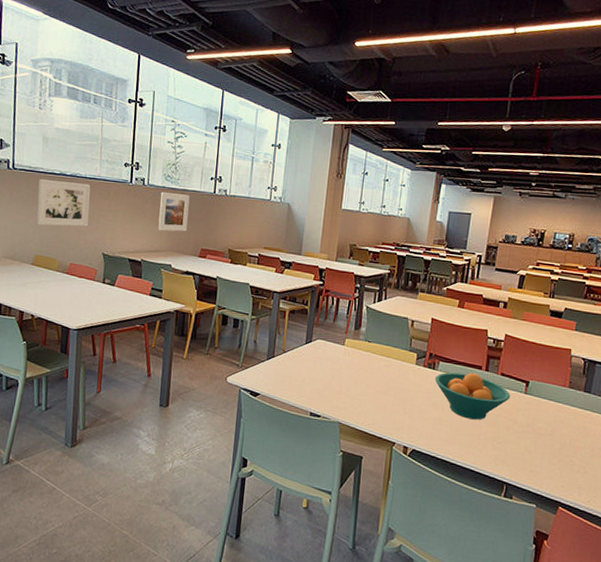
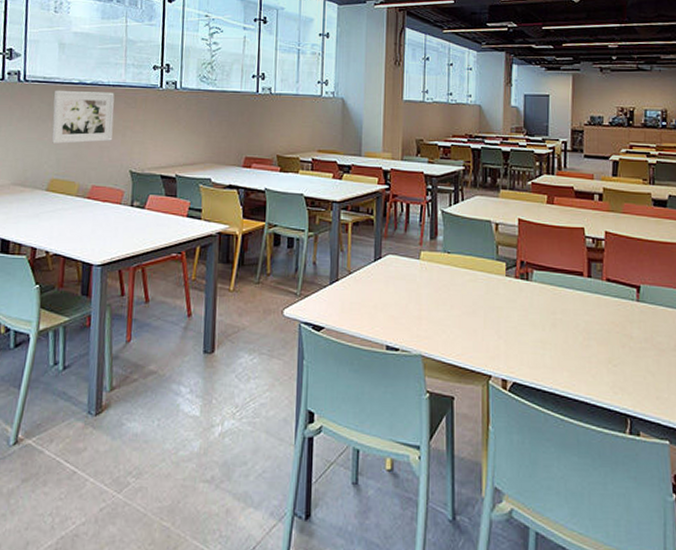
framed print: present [158,192,190,232] -> none [194,96,229,141]
fruit bowl: present [434,372,511,420] -> none [529,281,621,339]

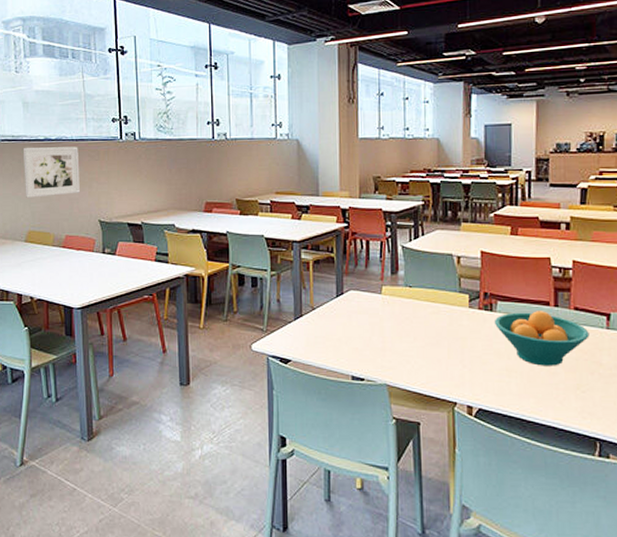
fruit bowl: none [529,281,621,339] -> present [494,311,590,366]

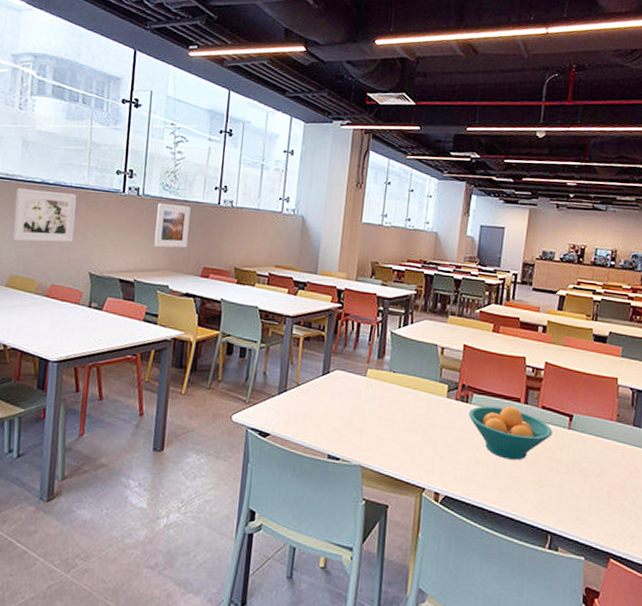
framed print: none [154,144,188,189] -> present [154,203,191,248]

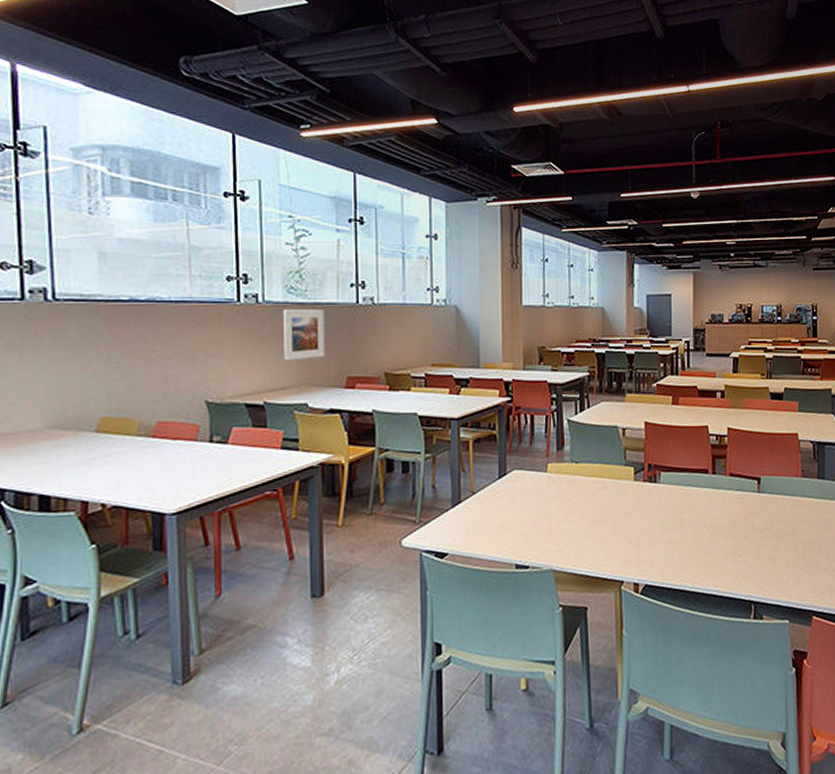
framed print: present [12,187,77,243] -> none [96,309,180,375]
fruit bowl: present [468,405,553,460] -> none [658,479,743,535]

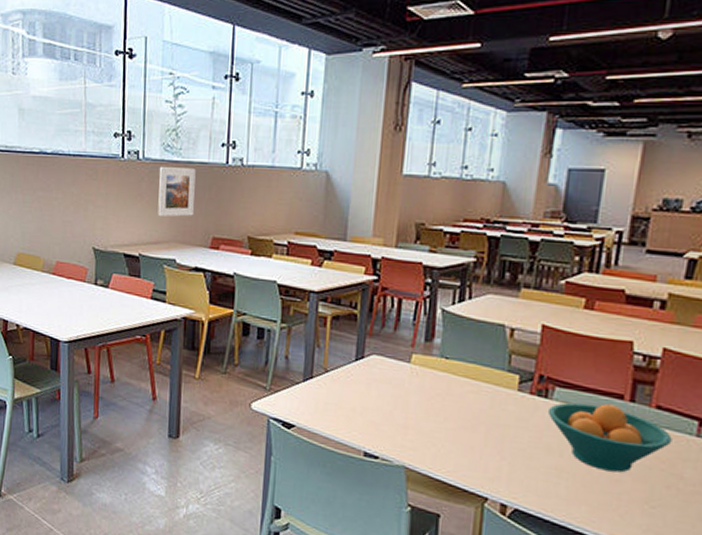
fruit bowl: none [658,479,743,535] -> present [547,402,672,473]

